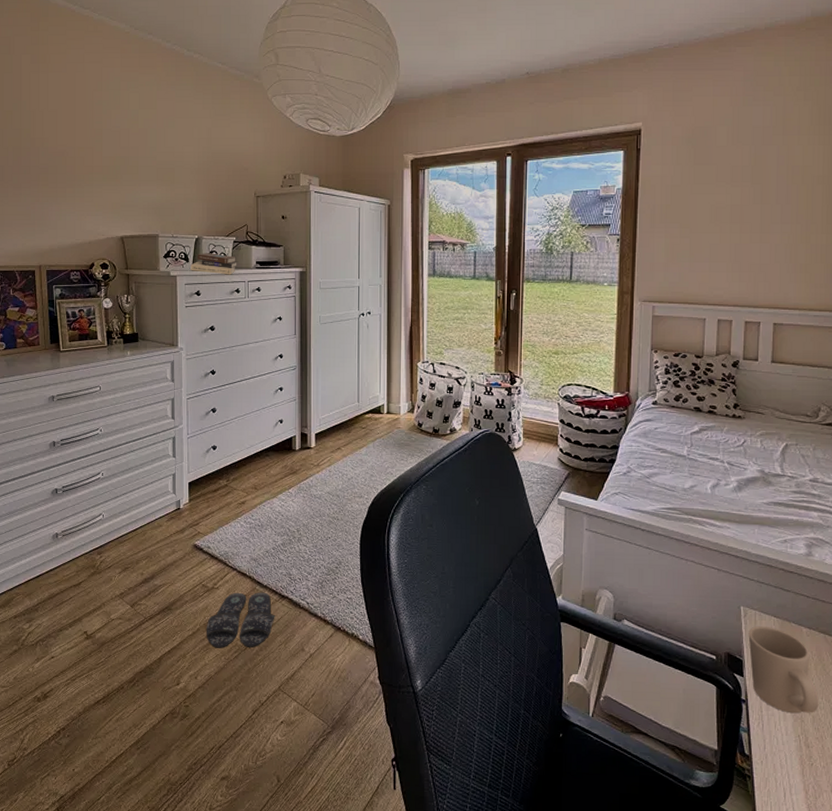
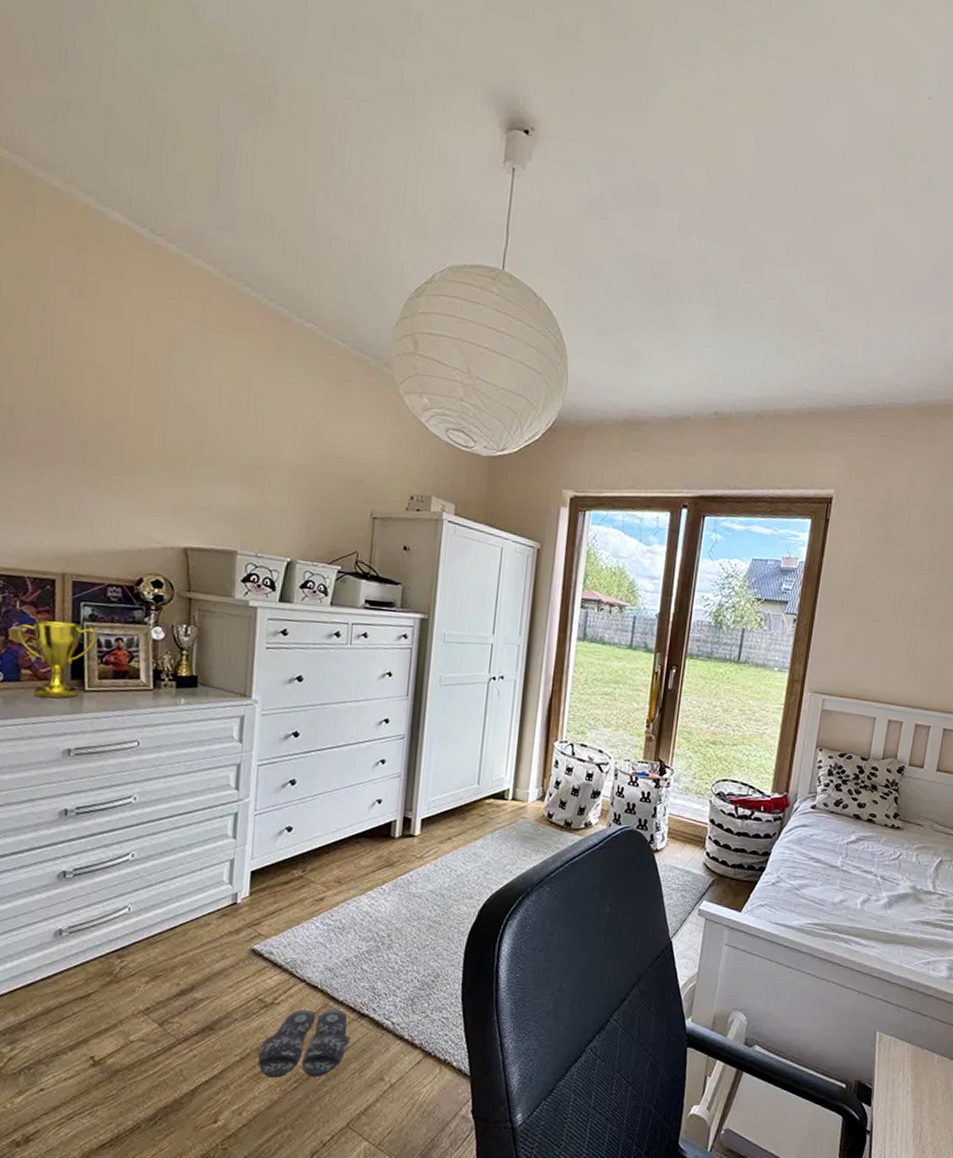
award: none [12,301,65,359] -> present [16,620,96,699]
books: present [190,253,237,275] -> none [277,581,341,614]
mug: present [748,625,819,714] -> none [878,1052,942,1144]

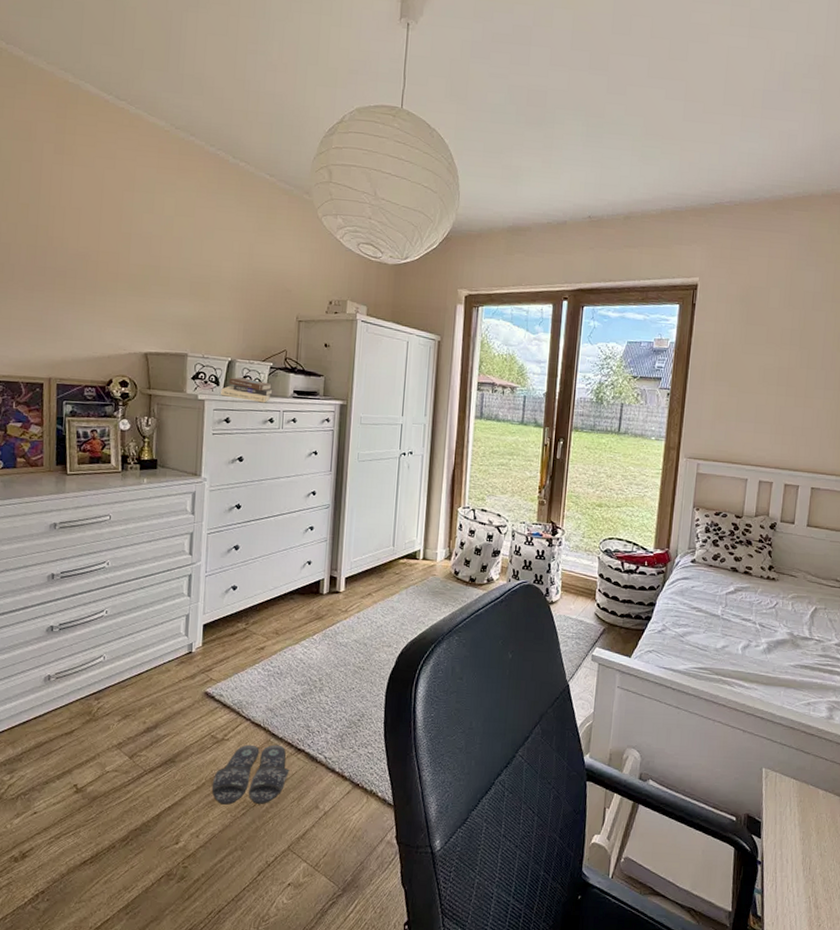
award: present [16,620,96,699] -> none [13,417,76,482]
books: none [277,581,341,614] -> present [221,377,273,403]

